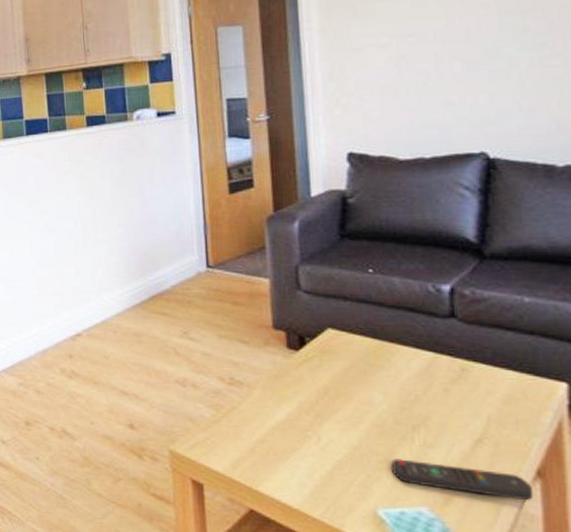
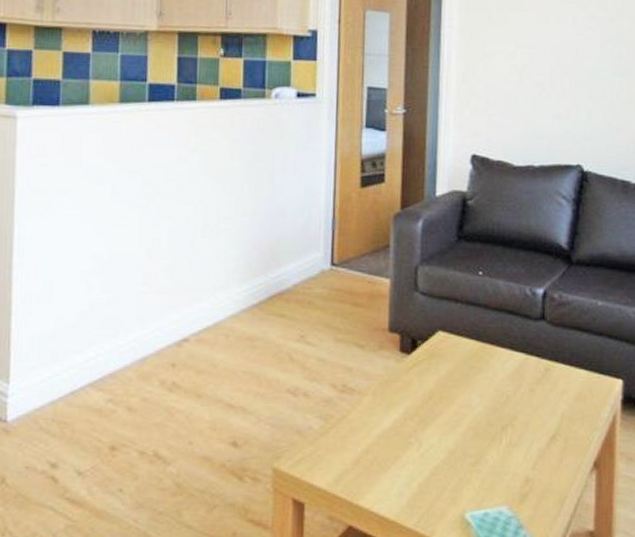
remote control: present [392,459,534,501] -> none [481,460,590,492]

